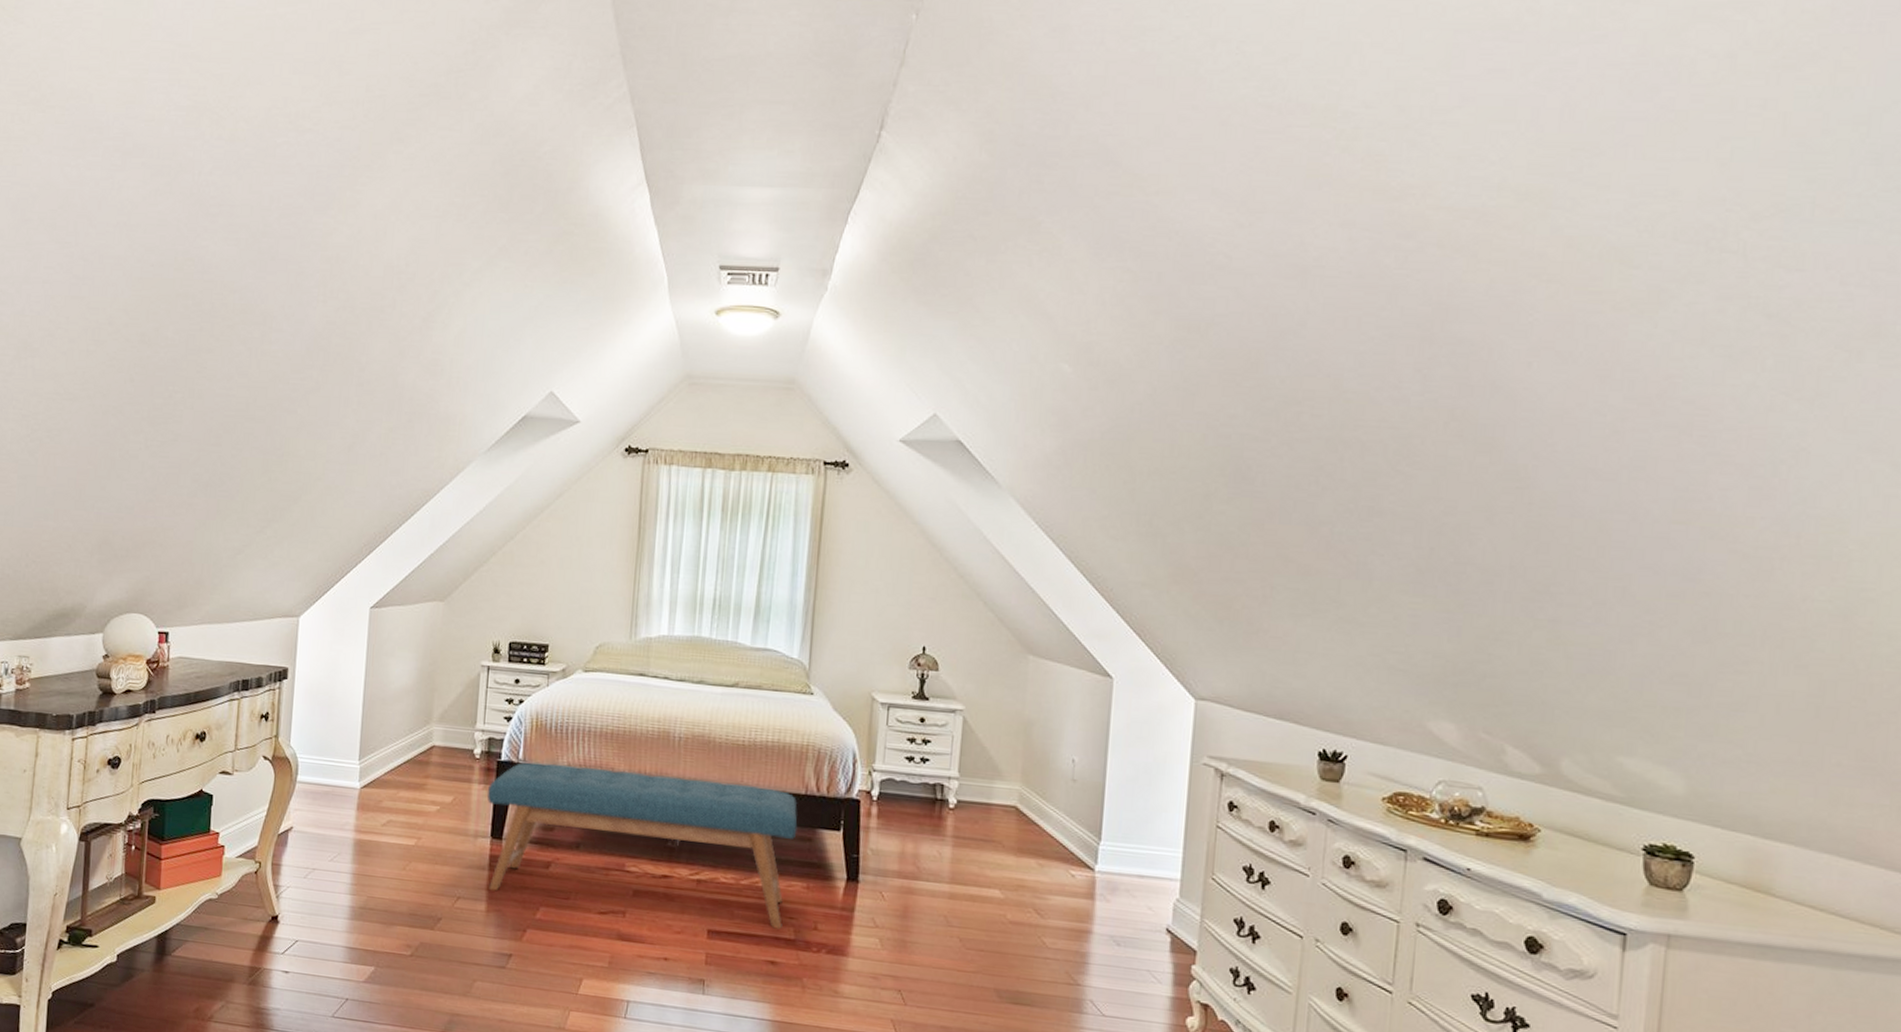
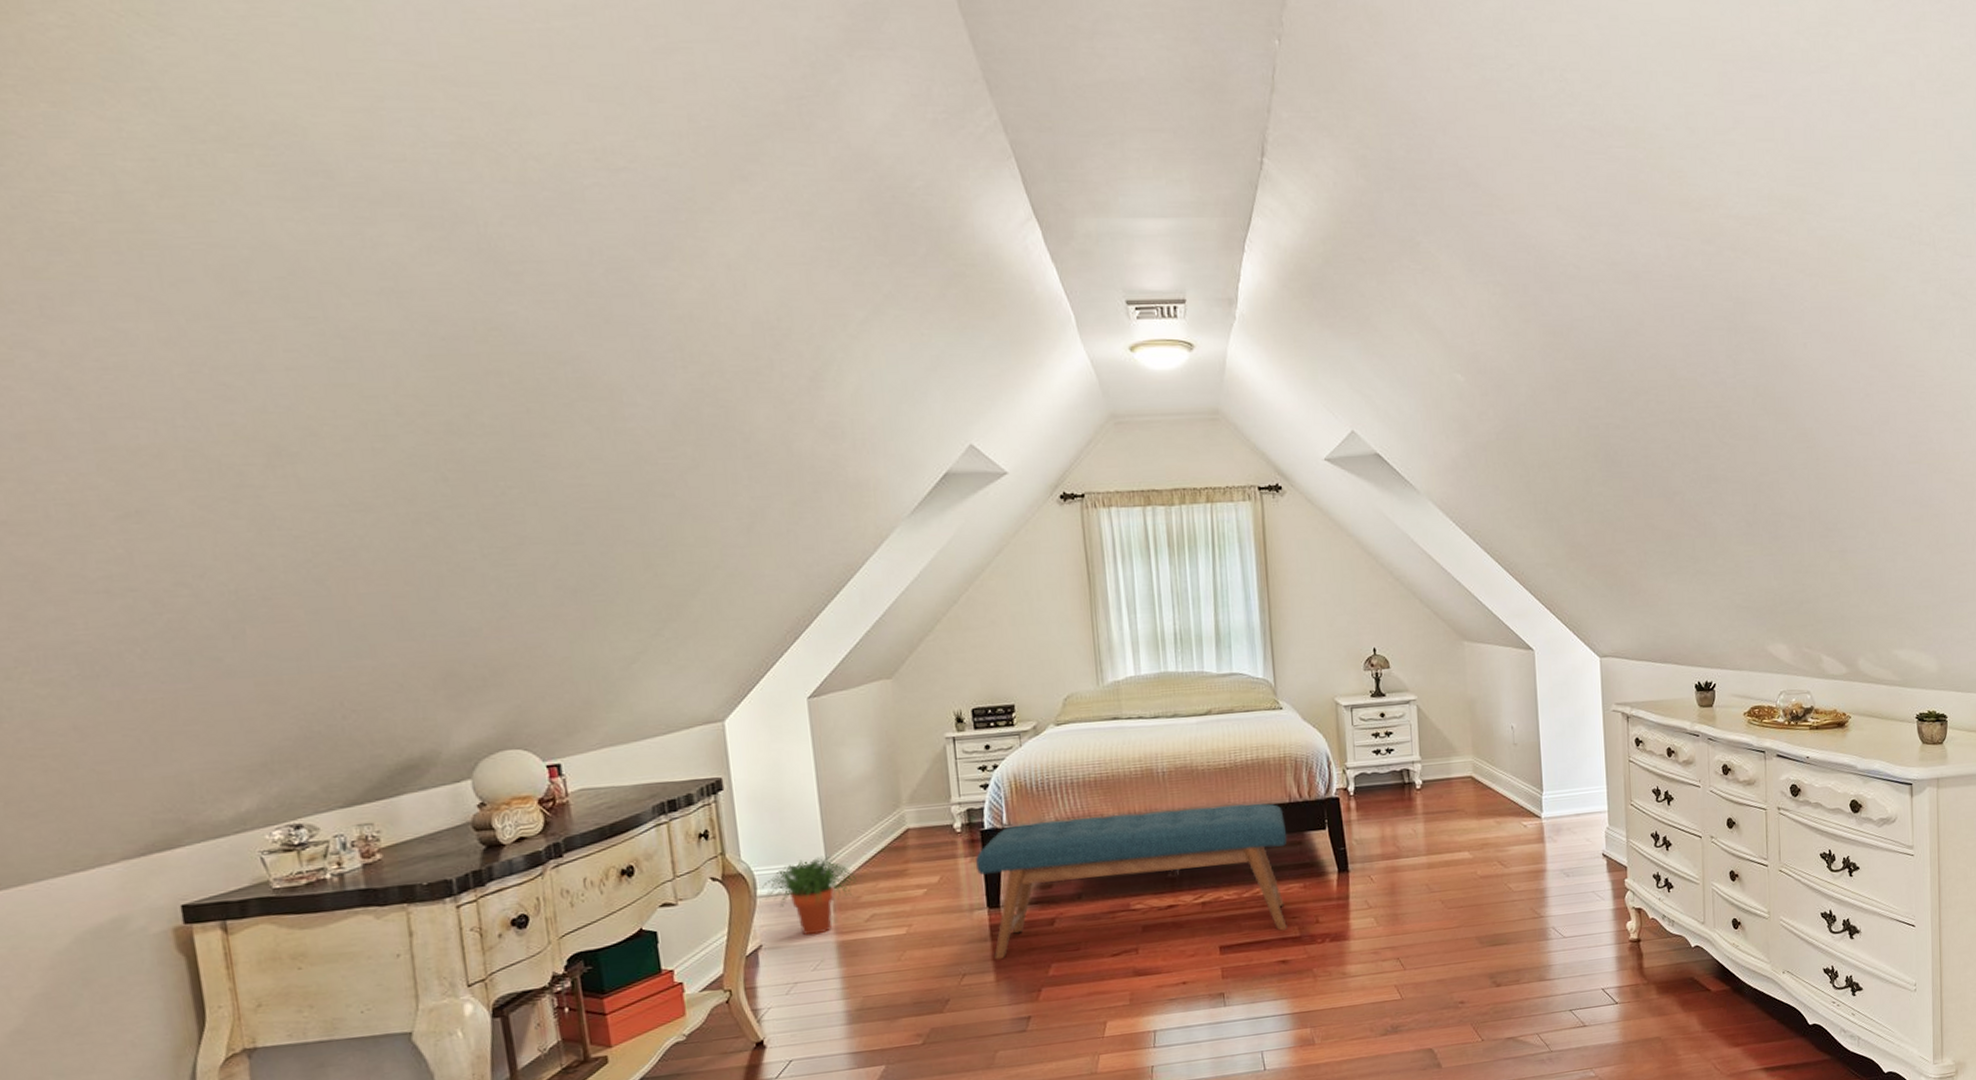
potted plant: none [302,755,381,828] -> present [762,856,857,936]

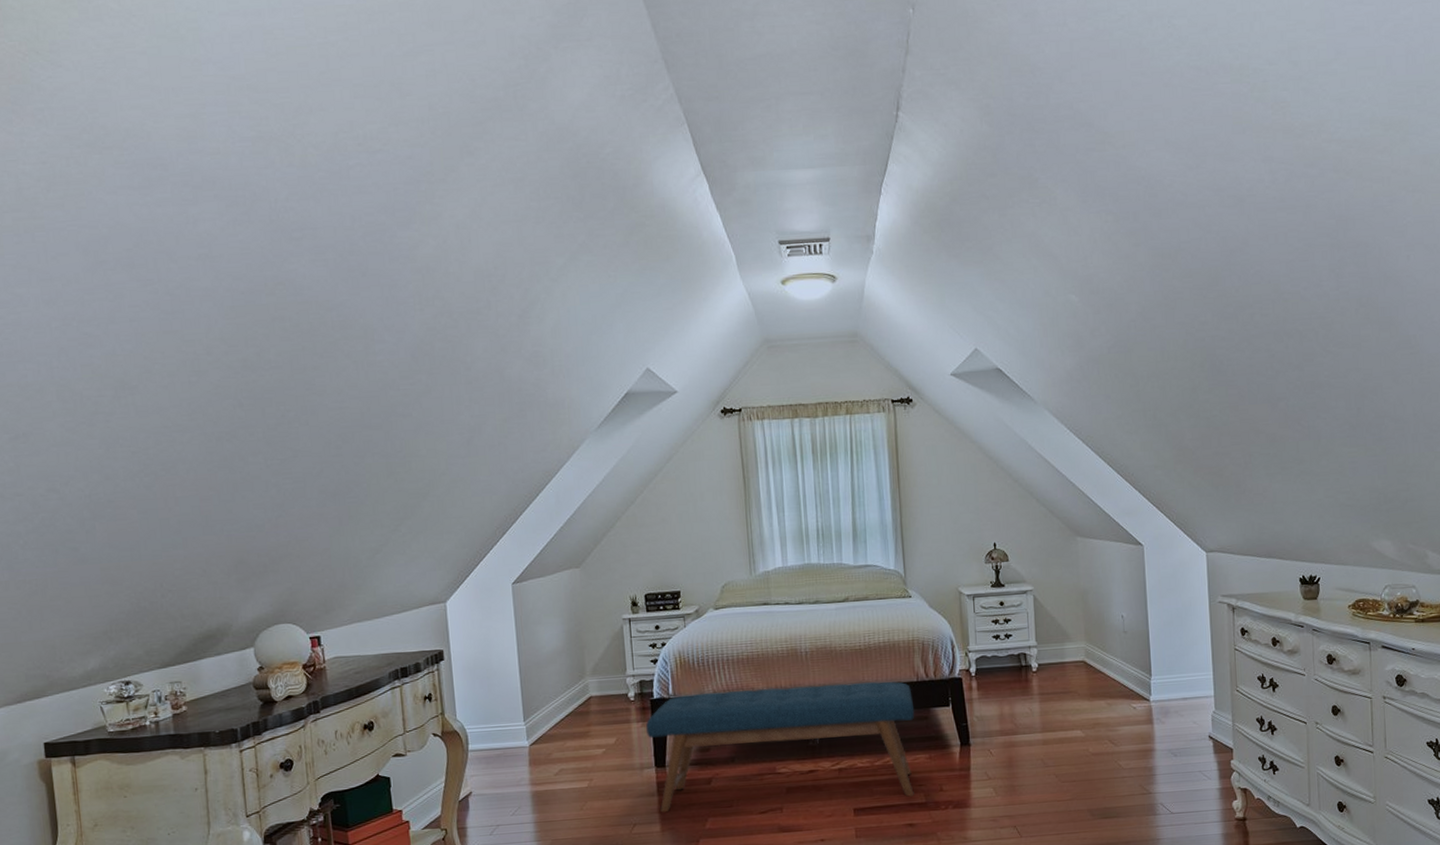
potted plant: present [762,856,857,936] -> none [473,718,549,785]

